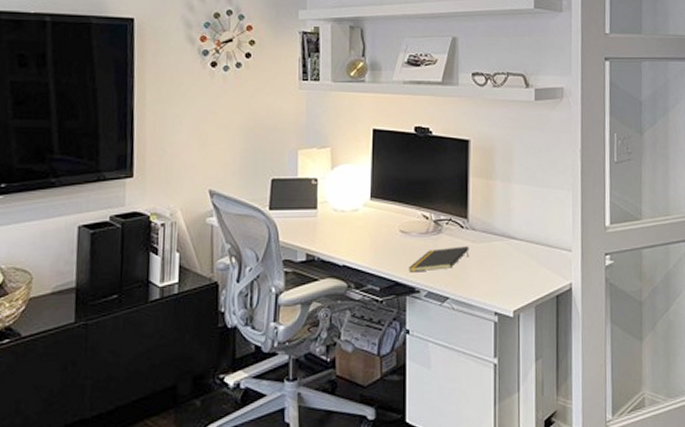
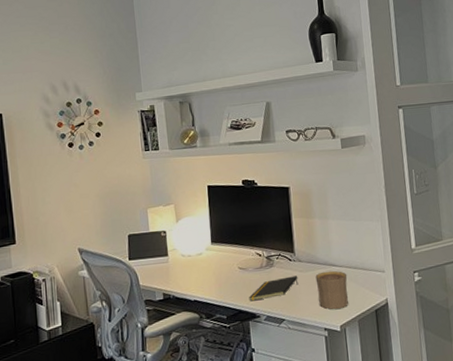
cup: none [490,244,527,290] -> present [315,270,348,310]

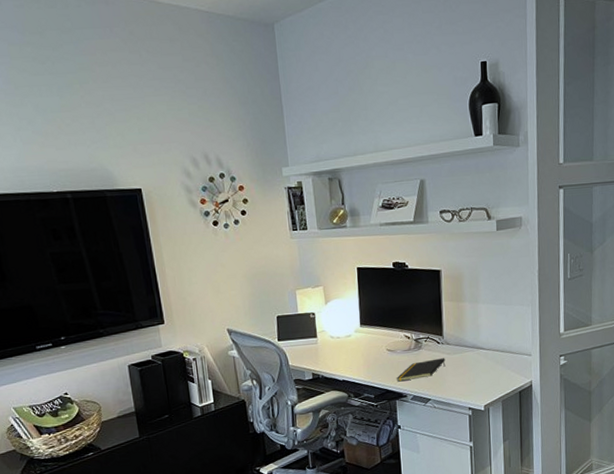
cup: present [315,270,348,310] -> none [462,353,494,390]

